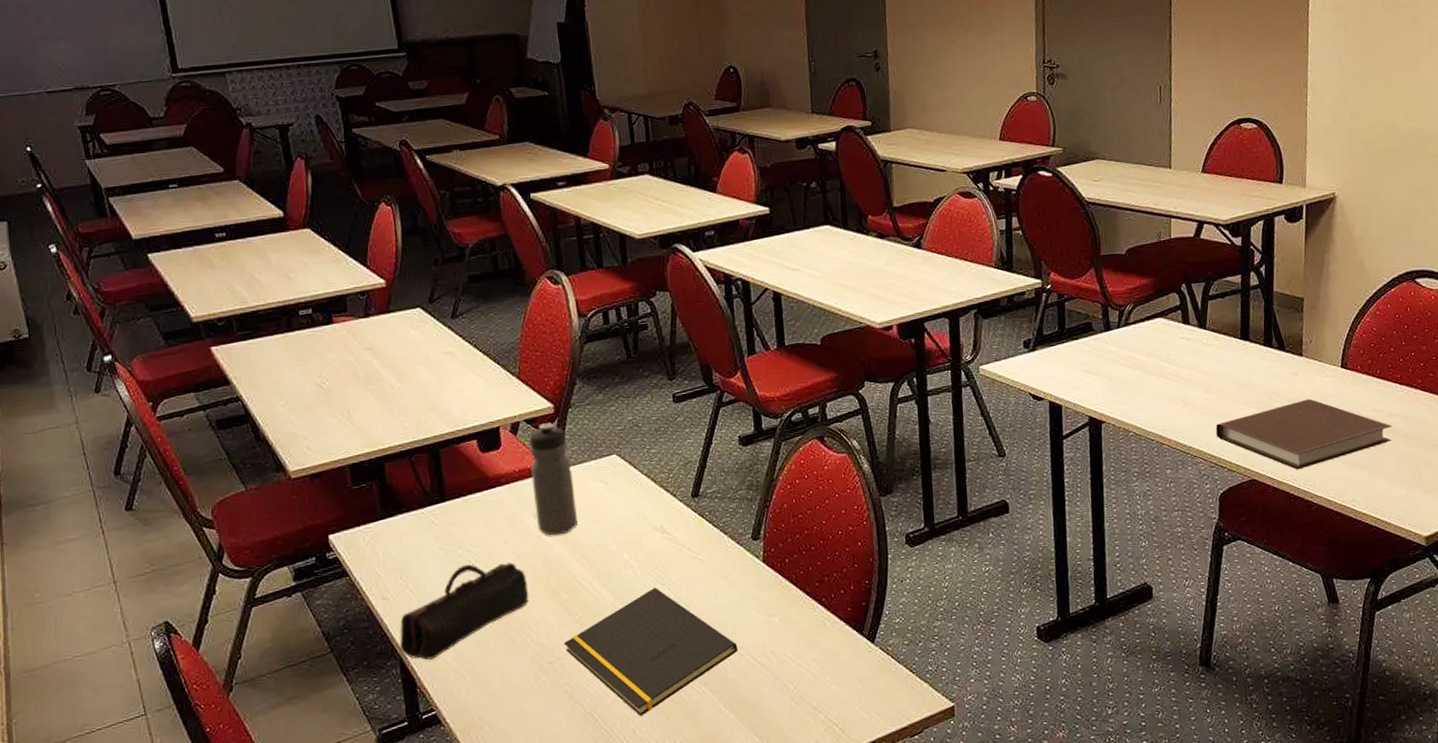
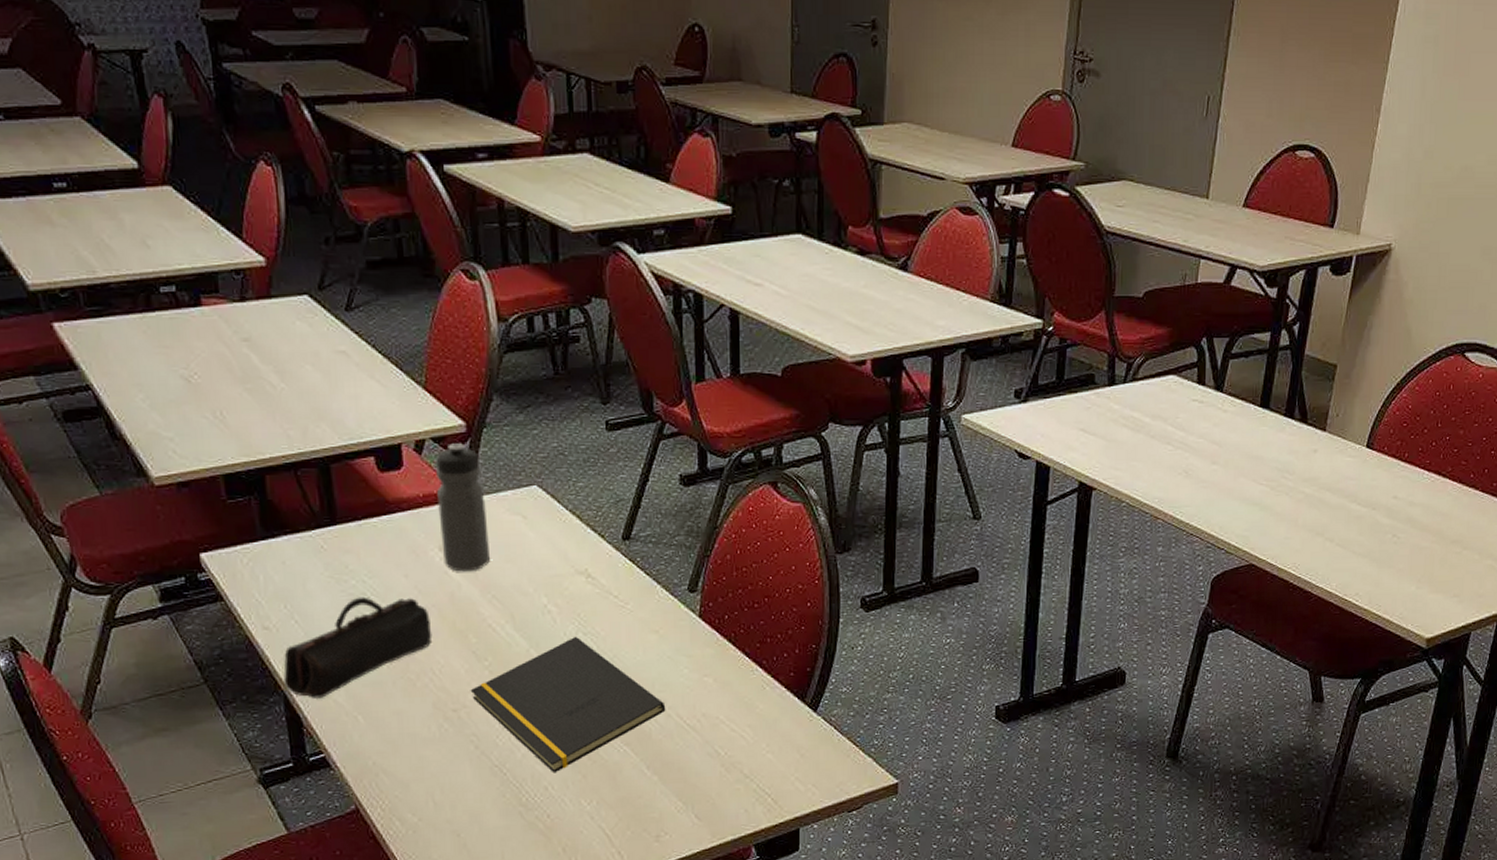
notebook: present [1216,398,1392,470] -> none [1218,479,1411,557]

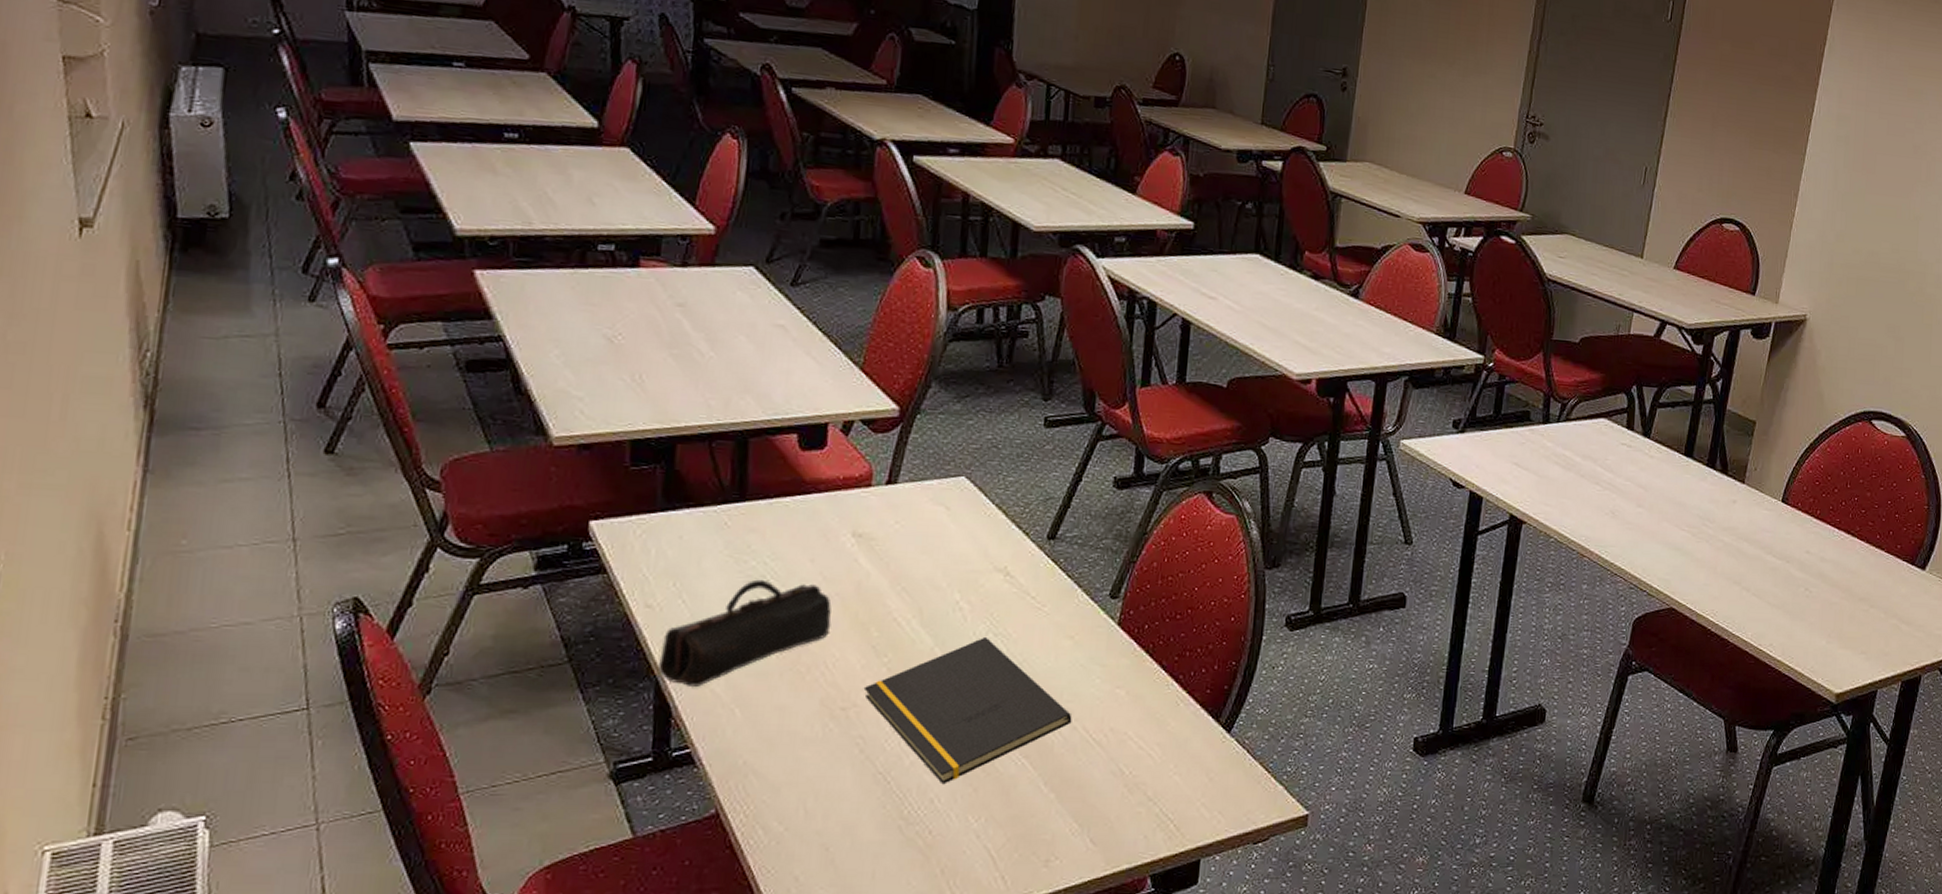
water bottle: present [436,443,491,572] -> none [855,427,909,561]

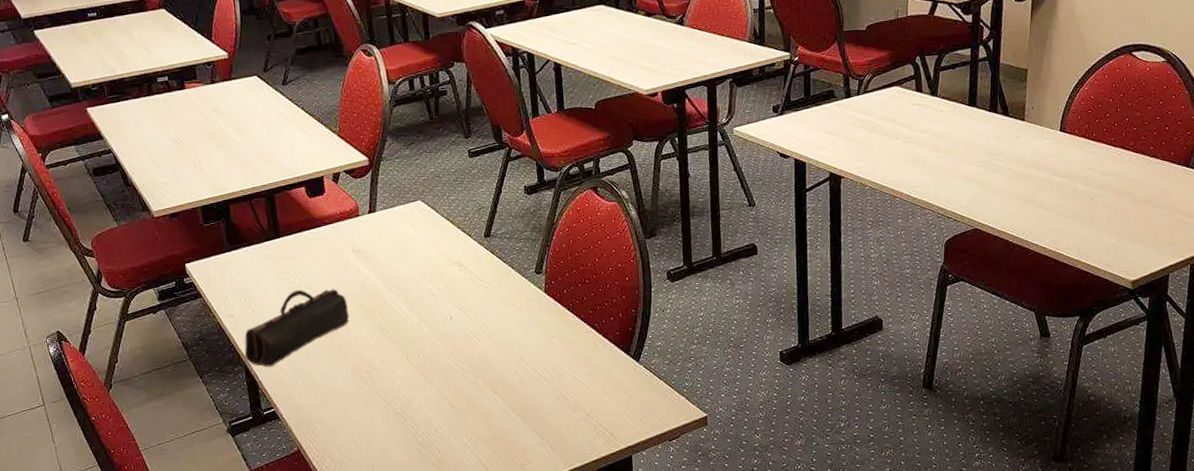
notepad: present [863,636,1072,785] -> none [378,311,524,418]

